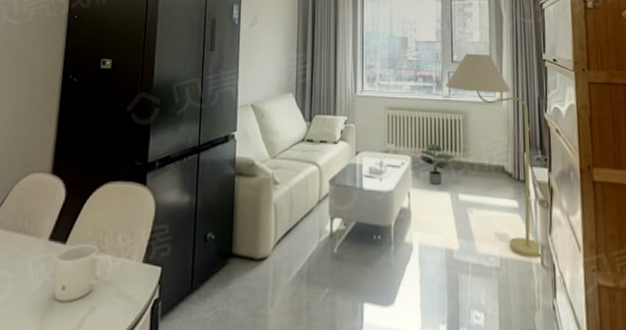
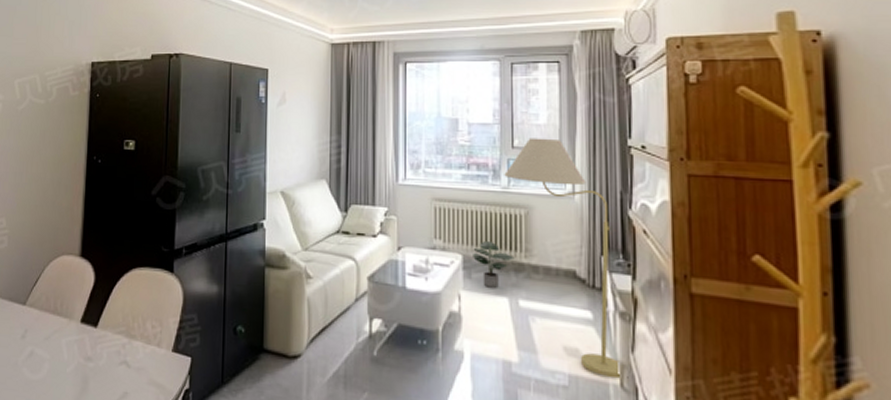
mug: present [52,244,107,302] -> none [86,328,137,385]

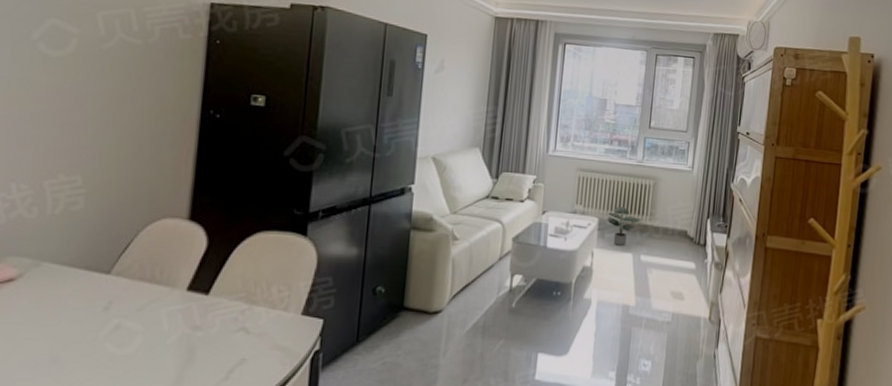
floor lamp: present [504,138,620,379] -> none [640,120,717,314]

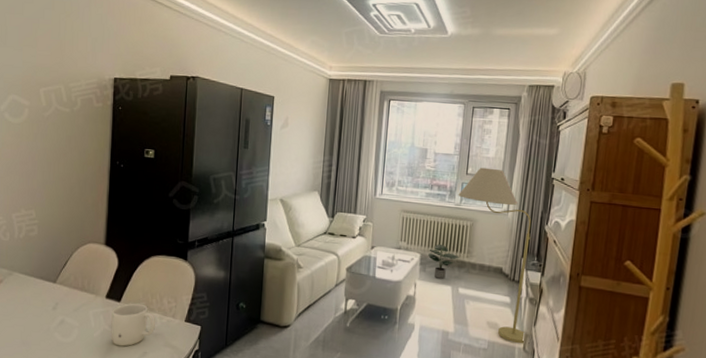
mug: none [192,295,259,354] -> present [111,303,155,347]
floor lamp: none [640,120,717,314] -> present [458,167,531,344]

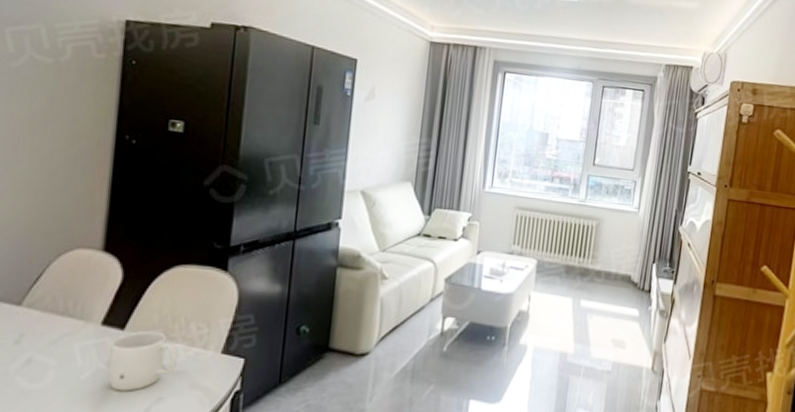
potted plant: present [428,244,459,280] -> none [546,248,582,291]
floor lamp: present [458,167,531,344] -> none [583,157,664,364]

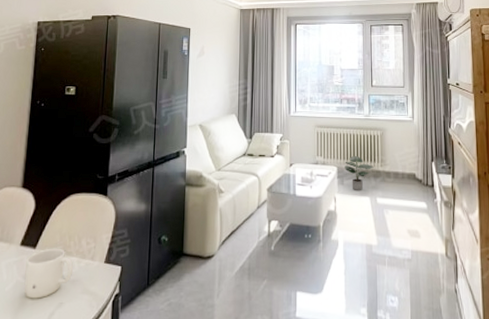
potted plant: none [546,248,582,291] -> present [345,156,374,191]

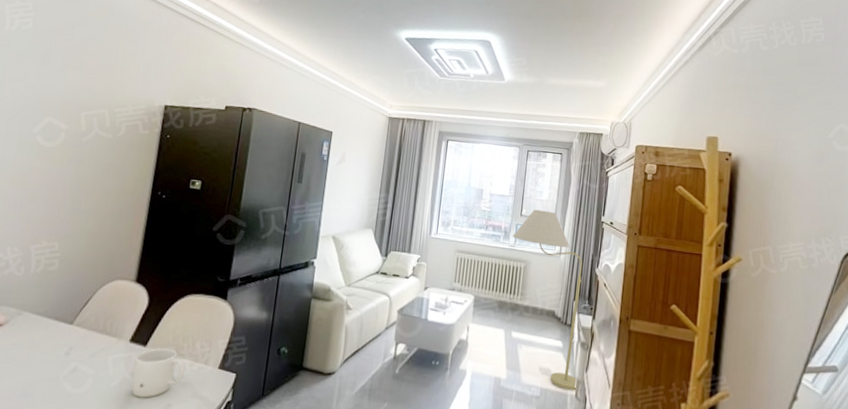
potted plant: present [345,156,374,191] -> none [482,286,513,323]
floor lamp: none [366,79,445,250] -> present [512,209,583,391]

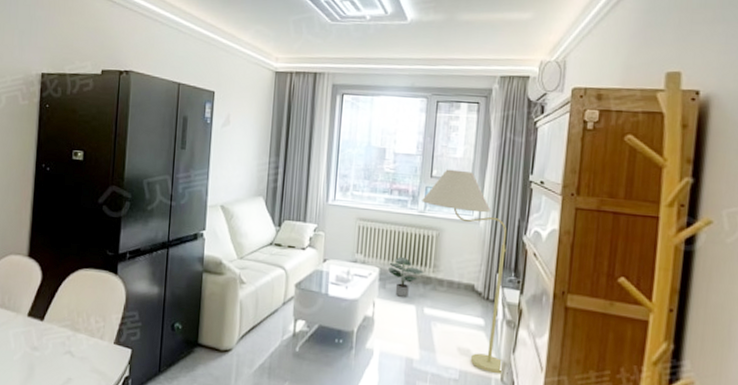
mug: present [130,347,185,398] -> none [32,322,81,372]
potted plant: none [482,286,513,323] -> present [388,257,424,298]

